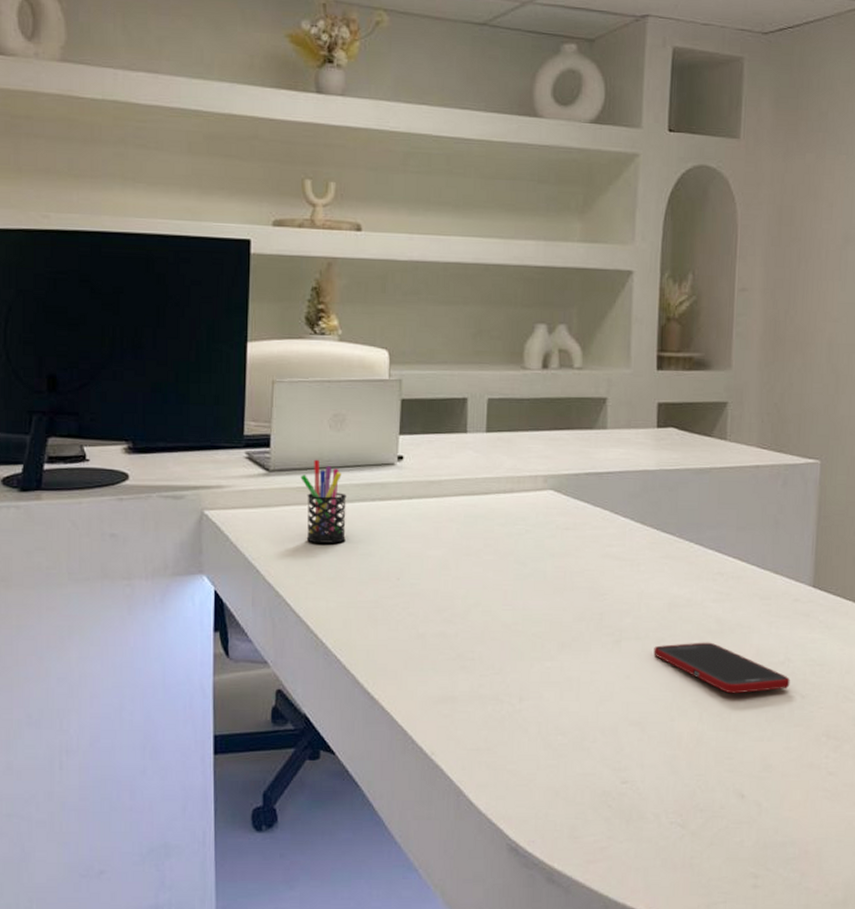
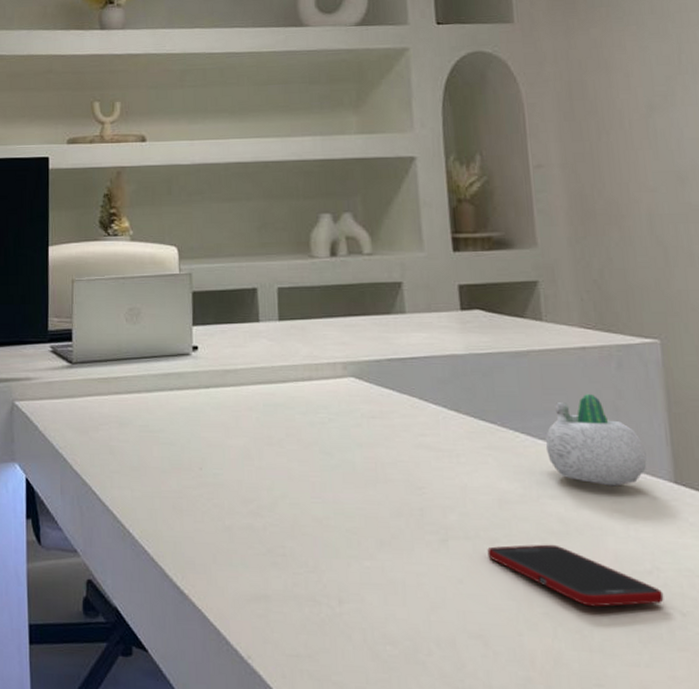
pen holder: present [300,459,347,543] -> none [101,351,147,433]
succulent planter: none [714,508,795,591] -> present [545,393,647,486]

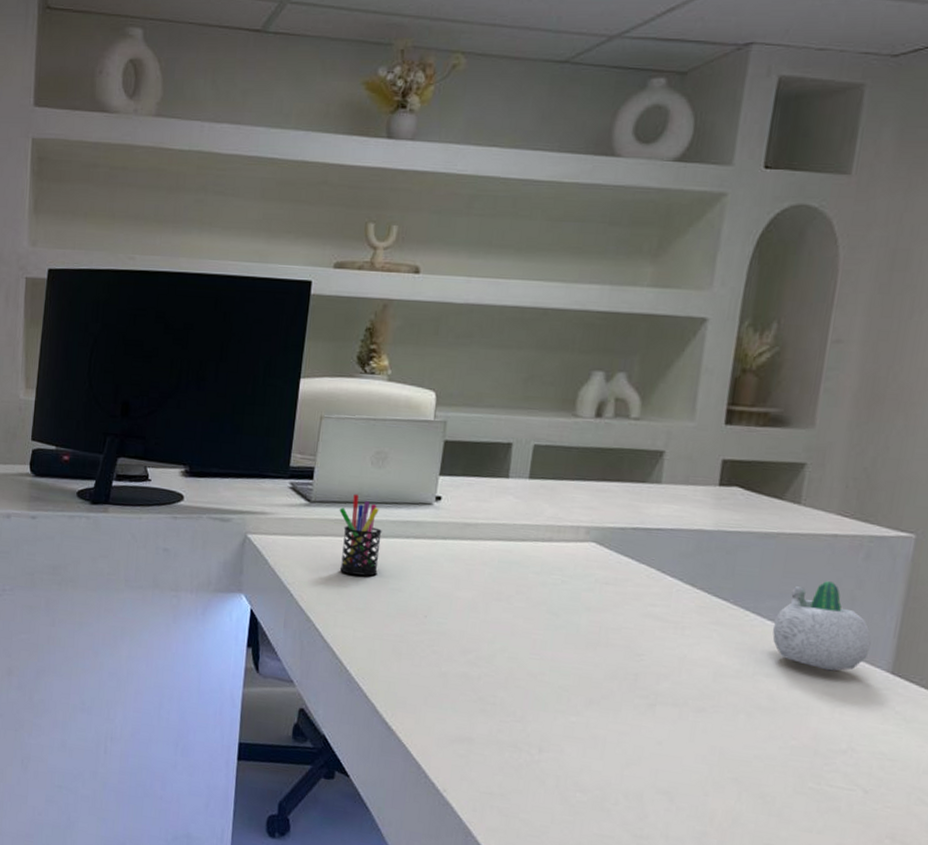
pen holder: none [101,351,147,433] -> present [339,493,382,576]
cell phone: present [487,544,664,607] -> none [691,715,852,781]

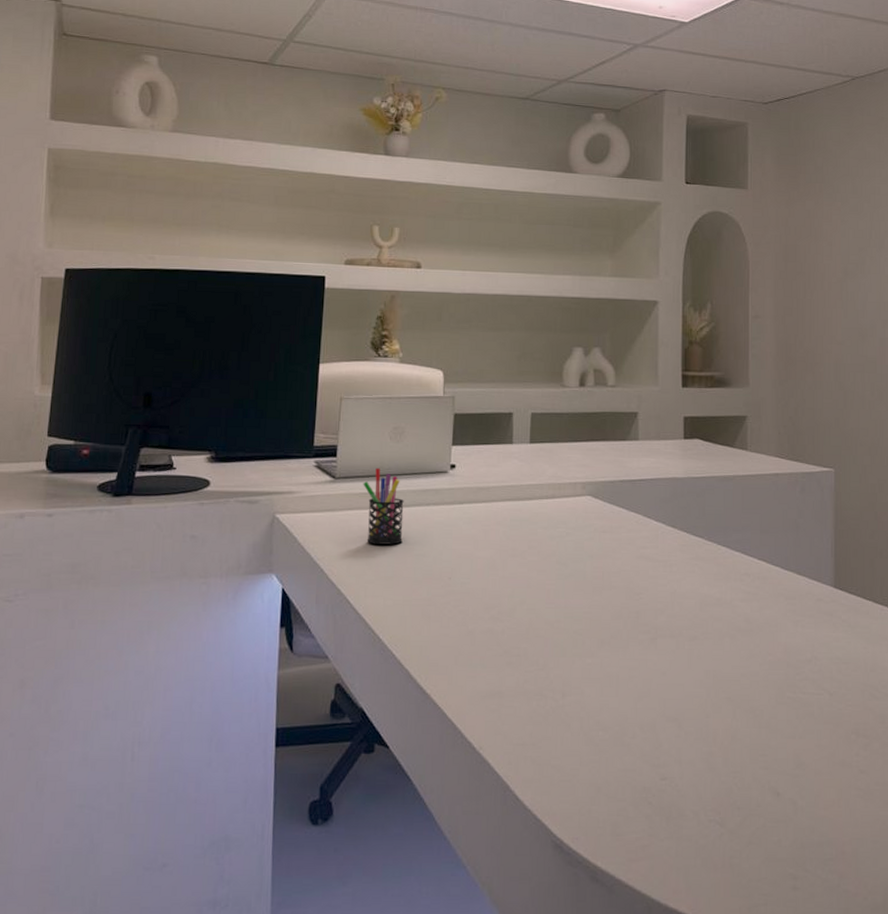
succulent planter: present [772,580,871,671] -> none [740,512,816,591]

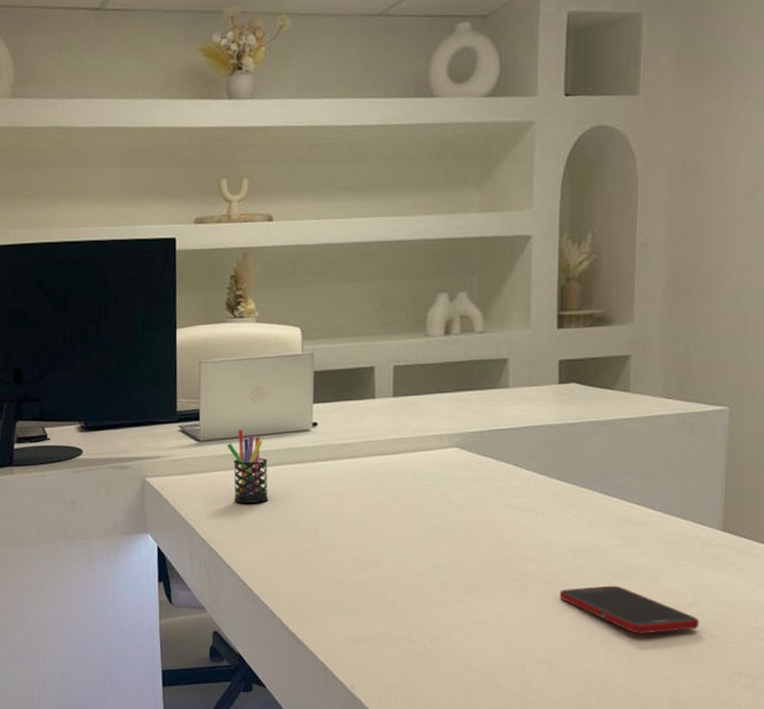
cell phone: none [687,640,818,691] -> present [559,585,700,634]

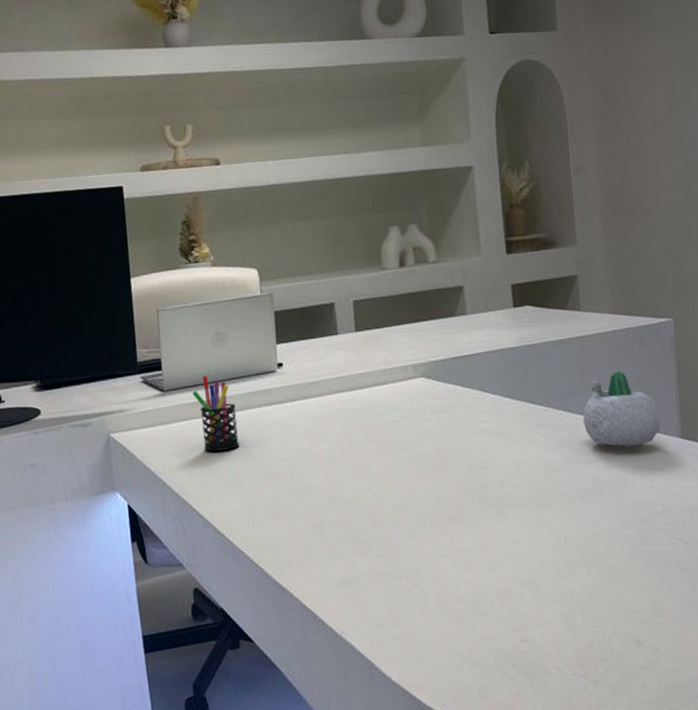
cell phone: present [559,585,700,634] -> none [536,501,671,548]
succulent planter: none [618,456,703,535] -> present [583,370,661,447]

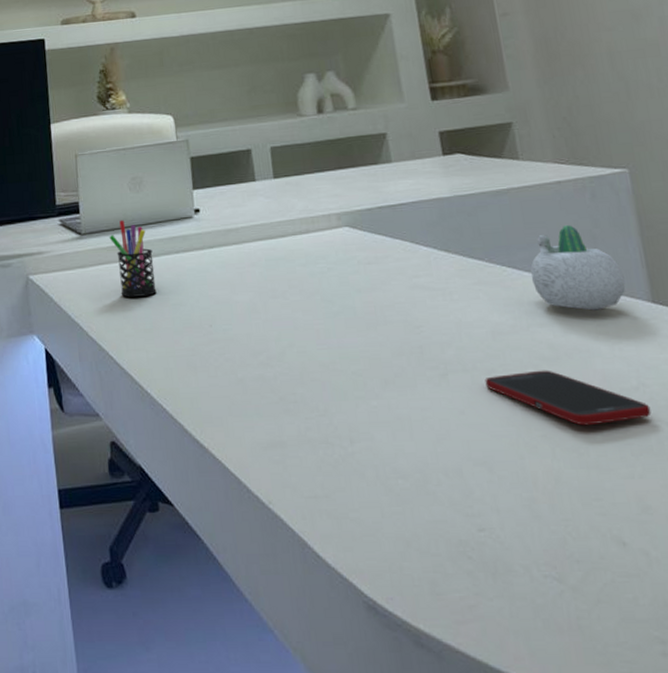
cell phone: none [536,501,671,548] -> present [485,370,652,426]

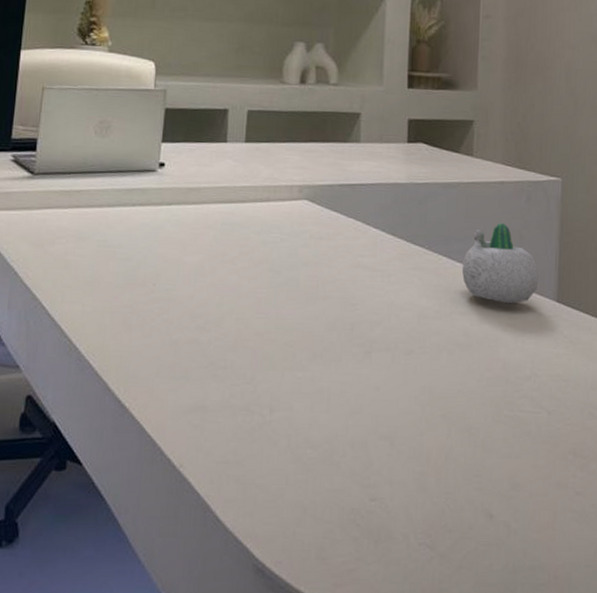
pen holder: present [109,220,157,297] -> none [64,164,108,247]
cell phone: present [485,370,652,426] -> none [403,355,537,409]

